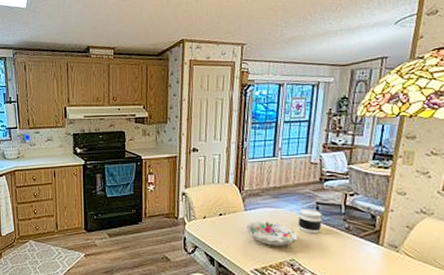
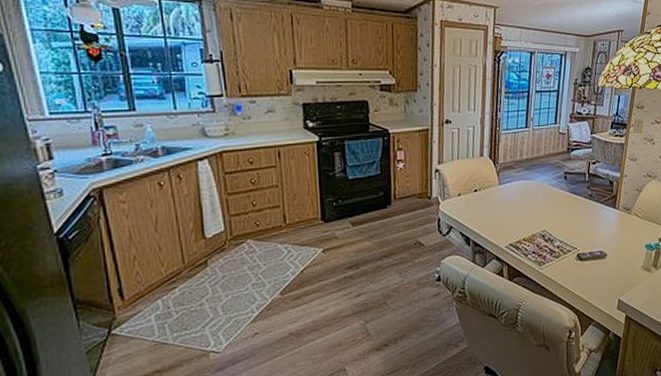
decorative bowl: present [245,221,299,246] -> none [500,193,549,219]
jar: present [298,209,322,234] -> none [548,178,570,204]

